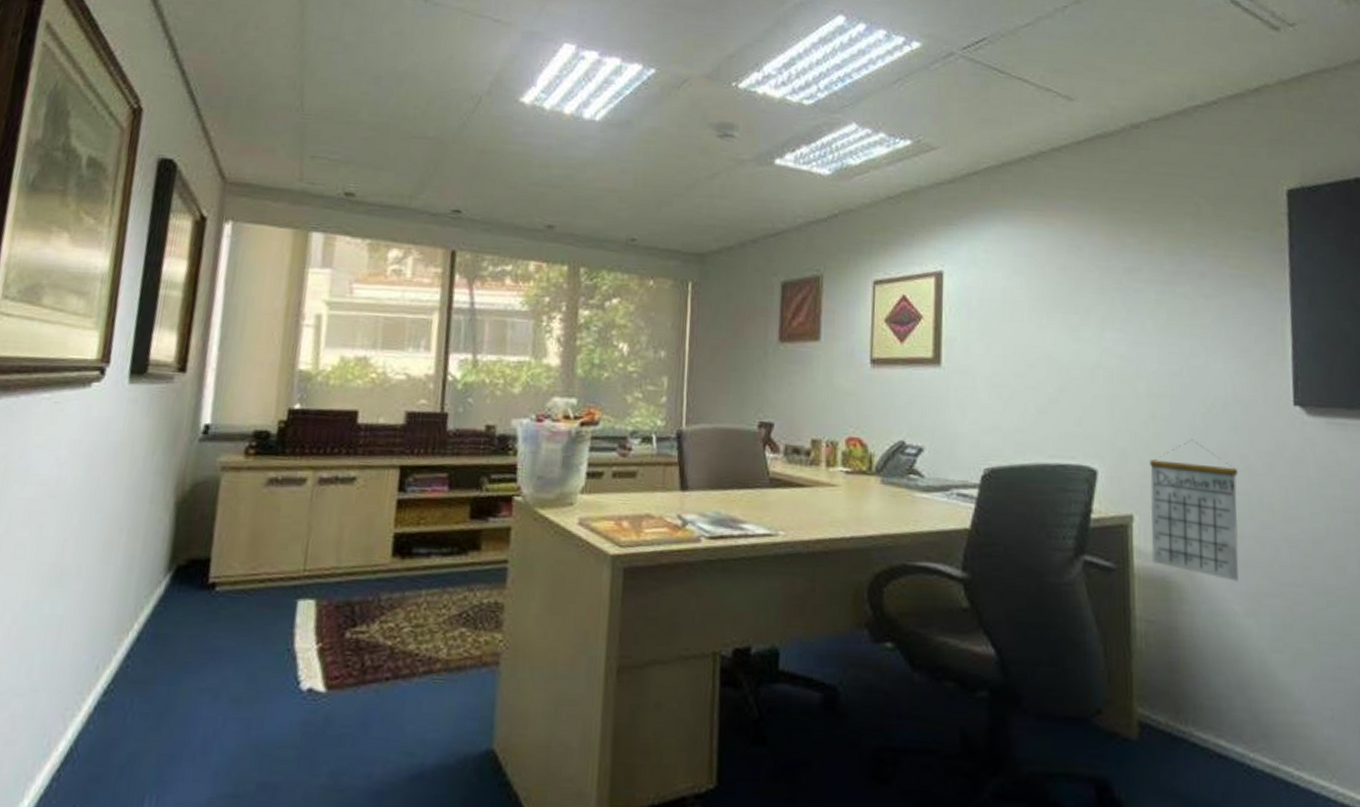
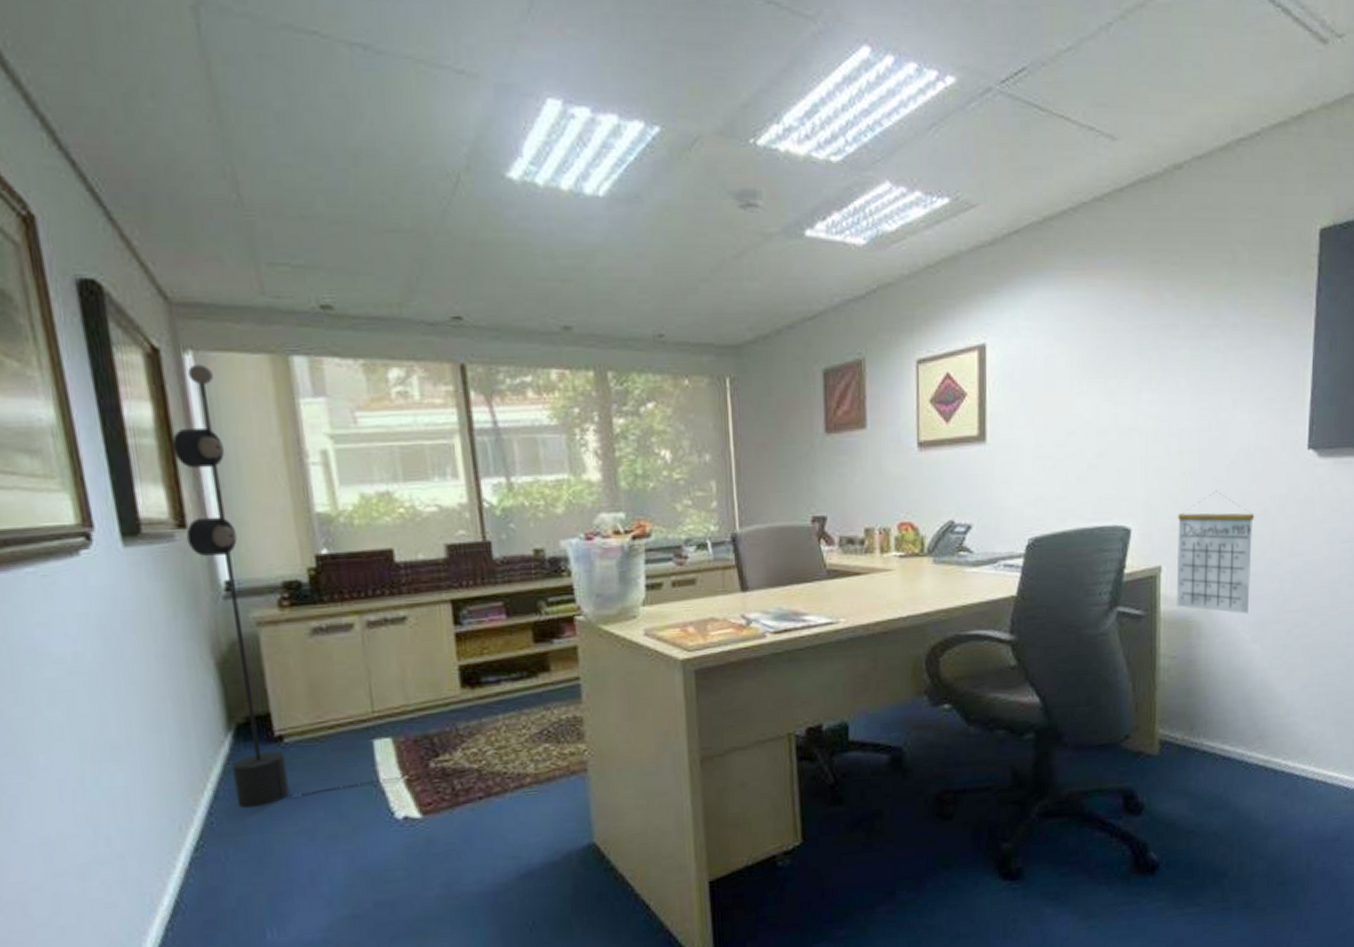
floor lamp: none [156,232,500,657] -> present [172,364,585,809]

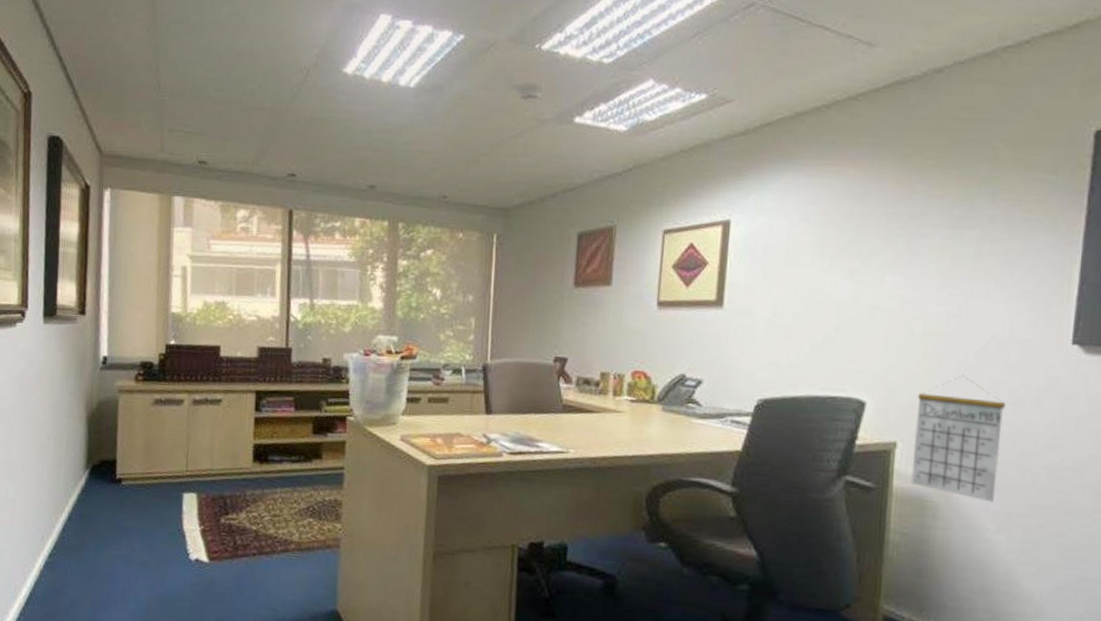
floor lamp: present [172,364,585,809] -> none [83,198,340,532]

